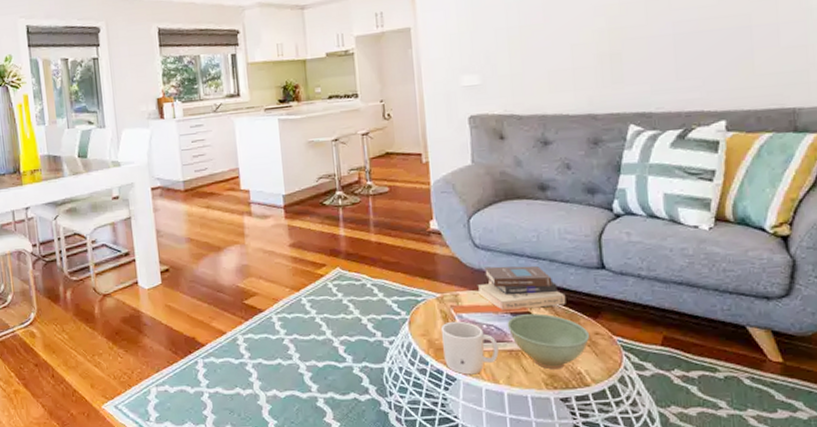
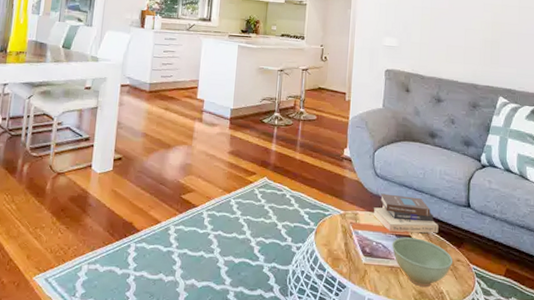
mug: present [440,321,499,375] -> none [338,236,383,285]

